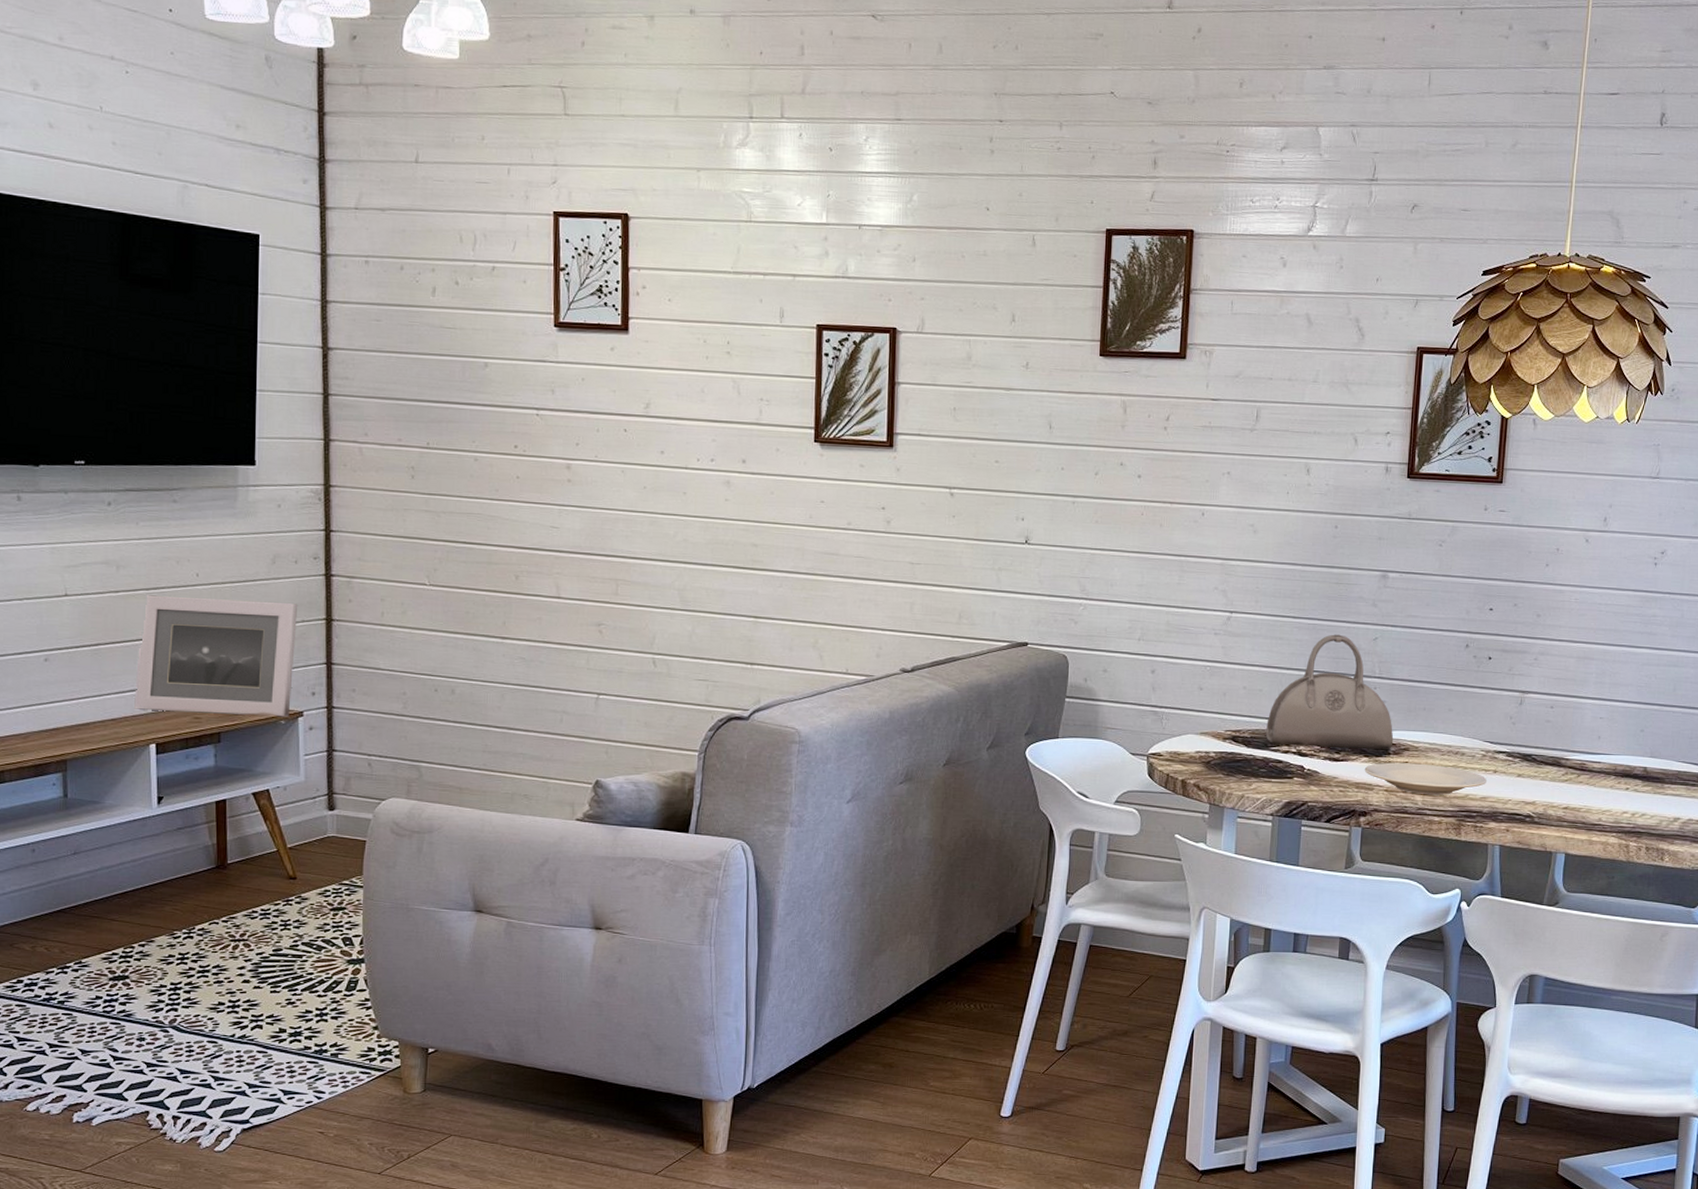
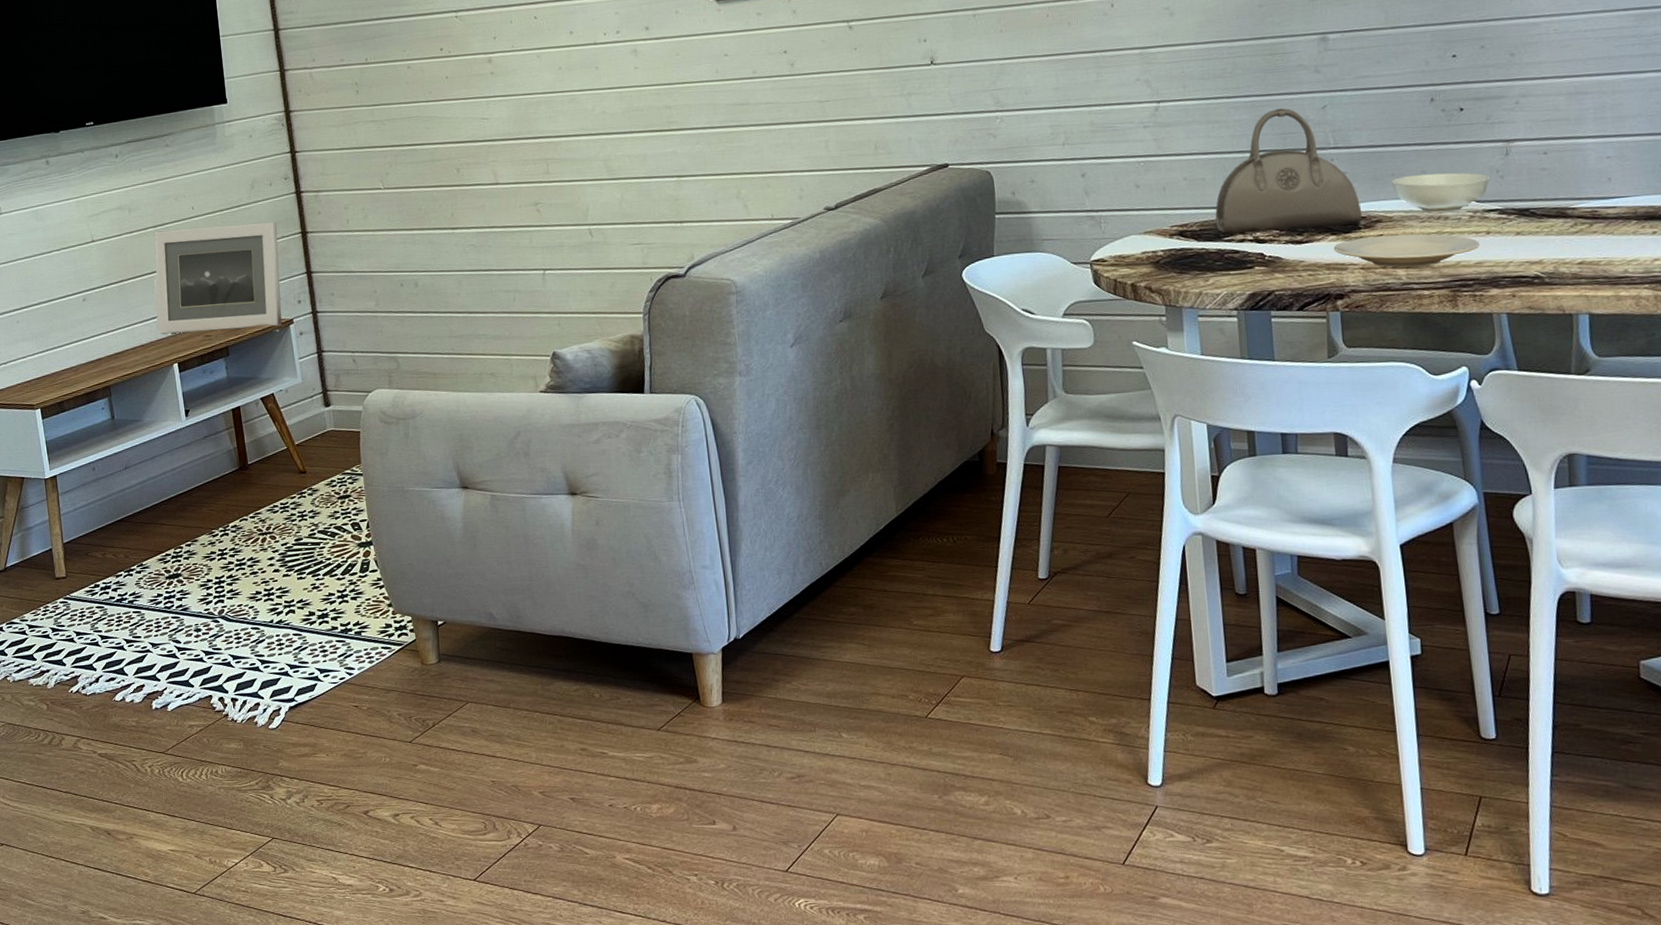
bowl: none [1422,712,1505,749] -> present [1391,172,1491,213]

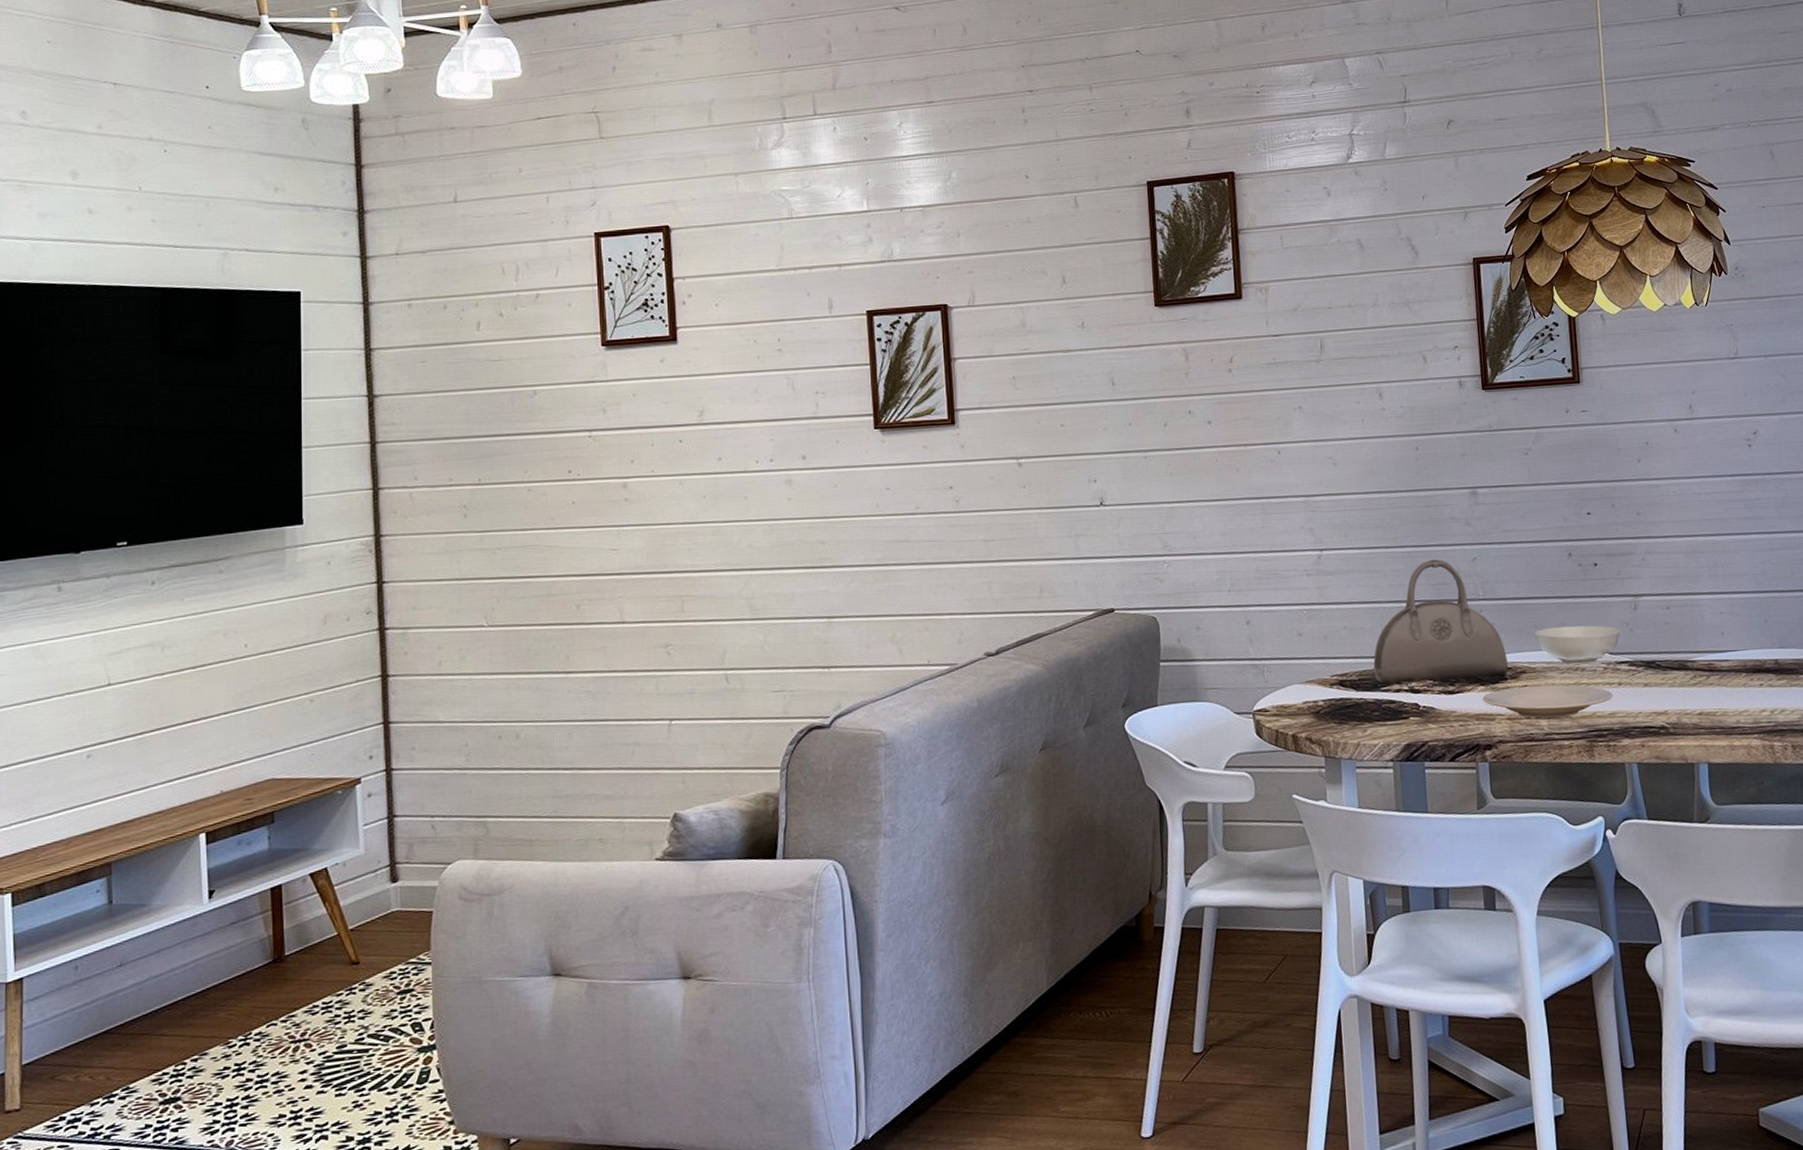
picture frame: present [153,222,282,334] -> none [182,663,352,798]

